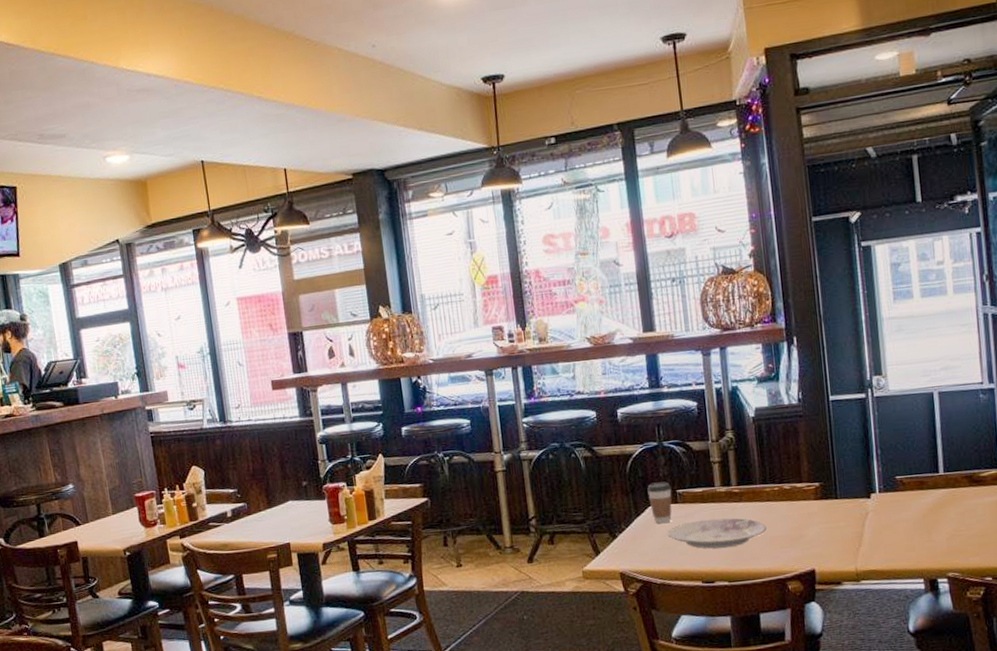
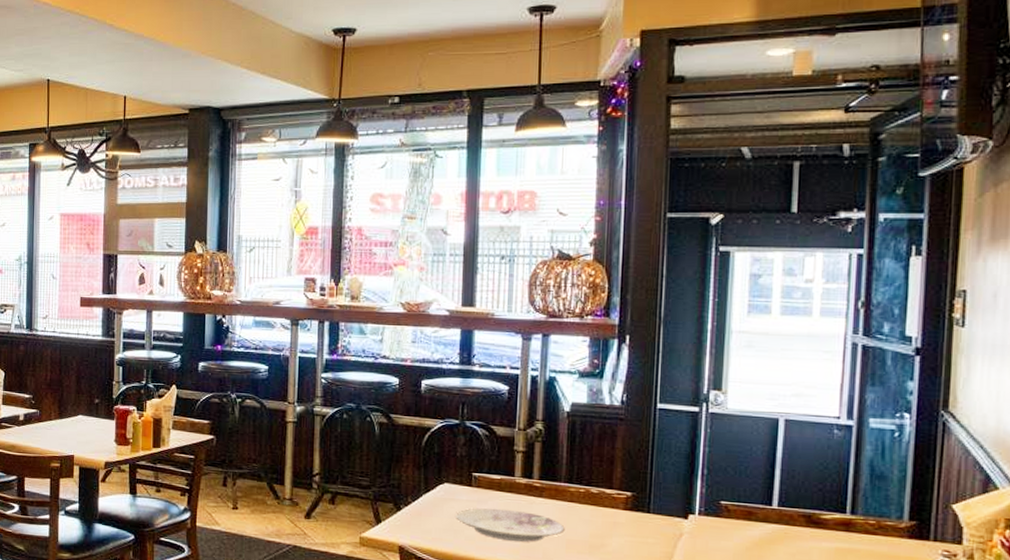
coffee cup: present [647,481,672,524] -> none [441,461,467,505]

